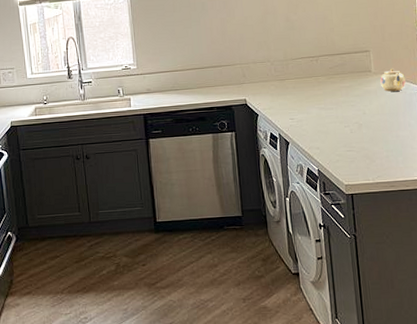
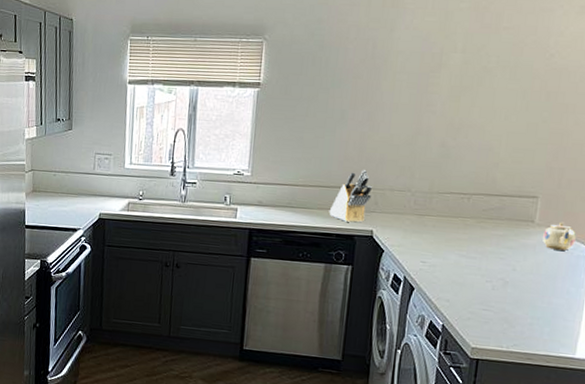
knife block: none [207,49,239,95] -> present [329,169,372,222]

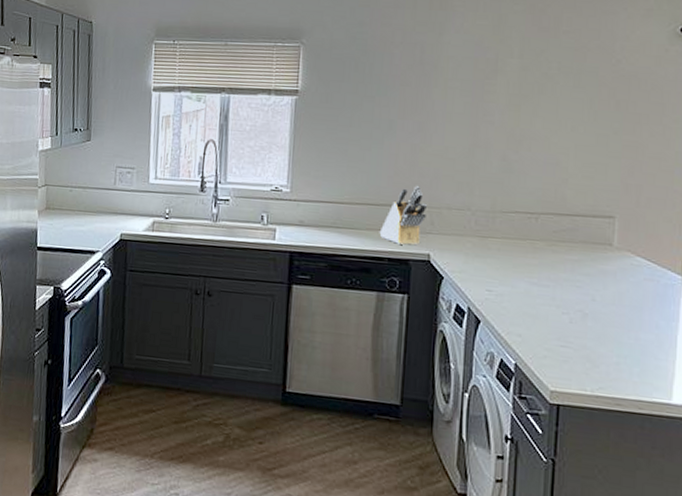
teapot: present [542,222,576,251] -> none [624,245,661,278]

